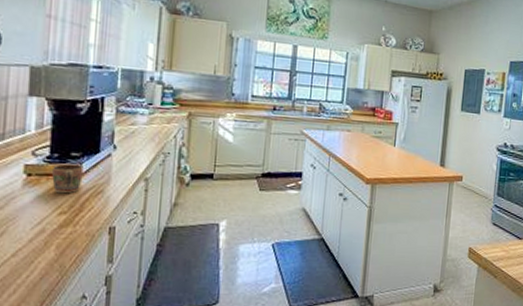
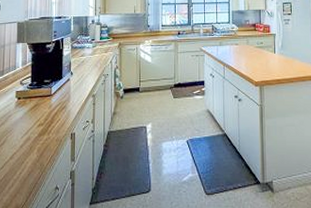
mug: present [52,163,84,194] -> none [33,88,52,111]

